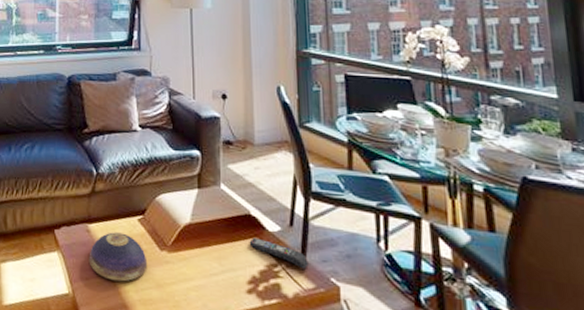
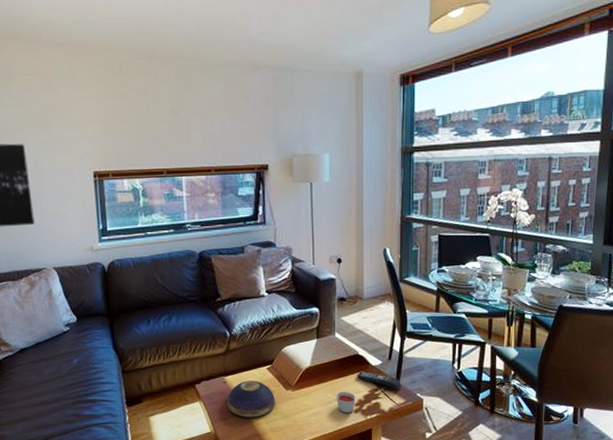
candle: none [223,262,249,293] -> present [336,392,356,413]

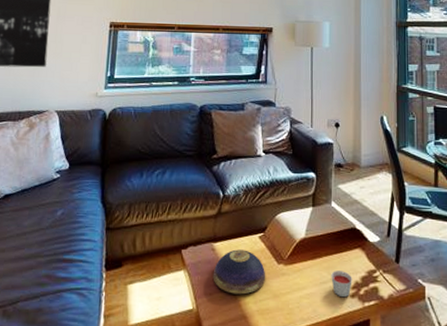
remote control: present [357,371,401,390] -> none [354,248,401,273]

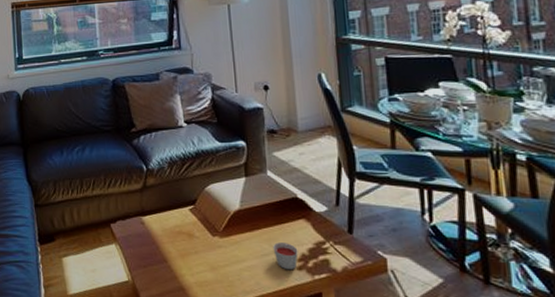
decorative bowl: present [213,249,266,295] -> none [145,222,201,267]

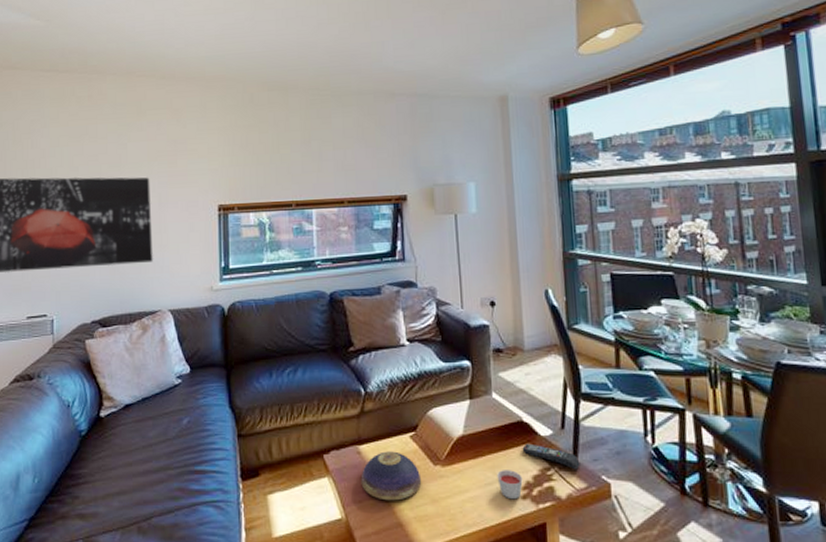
decorative bowl: none [145,222,201,267] -> present [361,451,422,501]
remote control: none [297,218,356,245] -> present [522,443,580,470]

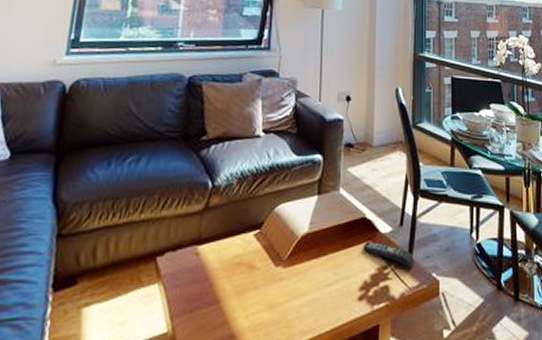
decorative bowl: present [361,451,422,501] -> none [195,252,261,309]
candle: present [497,470,523,500] -> none [337,269,361,302]

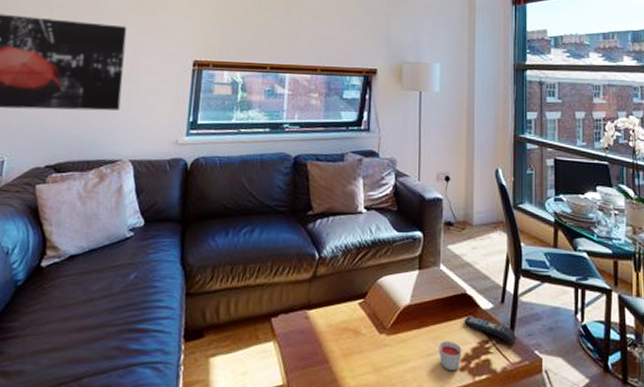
candle: none [337,269,361,302] -> present [438,341,462,371]

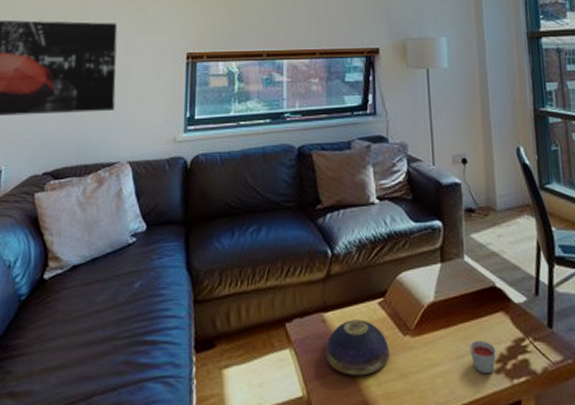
decorative bowl: none [306,317,366,369] -> present [325,319,390,376]
remote control: present [464,315,516,344] -> none [495,311,556,341]

